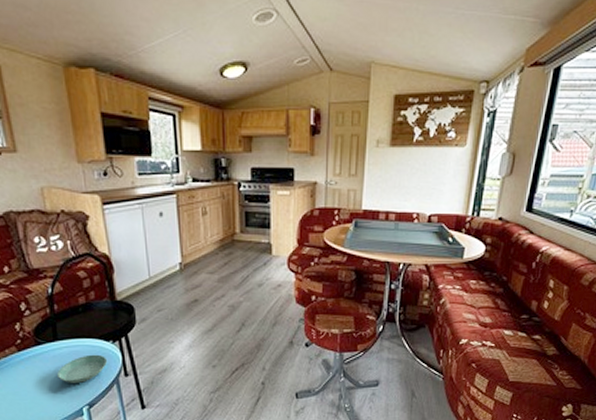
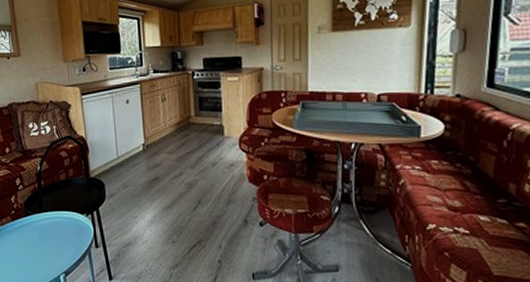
saucer: present [57,354,107,383] -> none [41,226,81,252]

